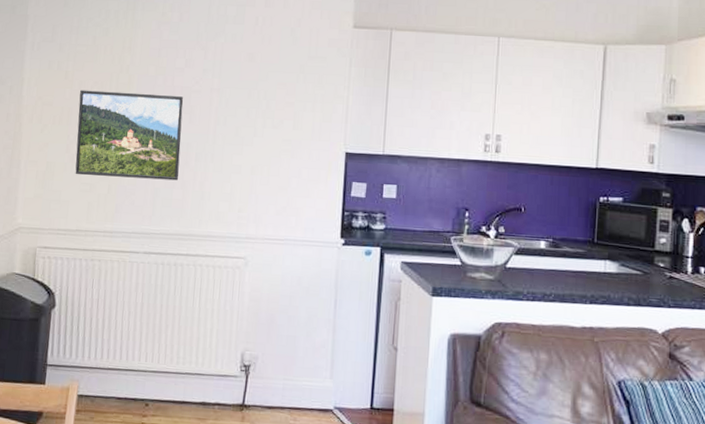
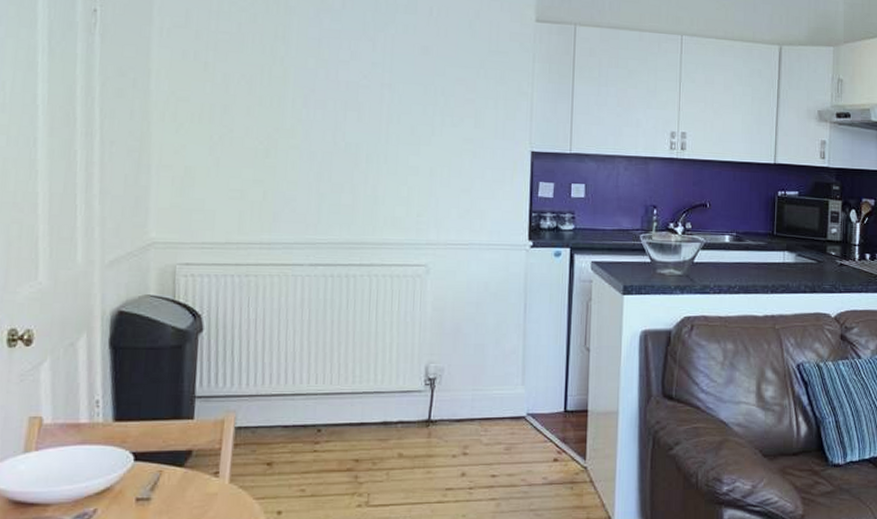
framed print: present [75,90,184,181] -> none [221,83,350,185]

